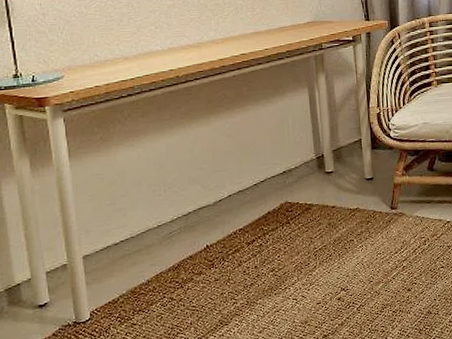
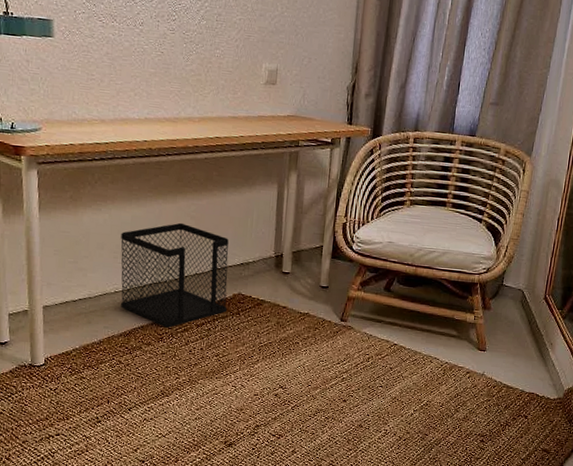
wastebasket: none [157,142,277,253] -> present [121,222,229,329]

